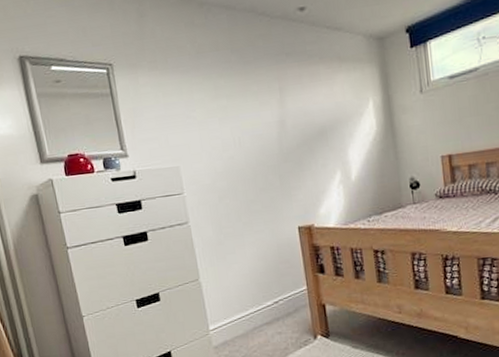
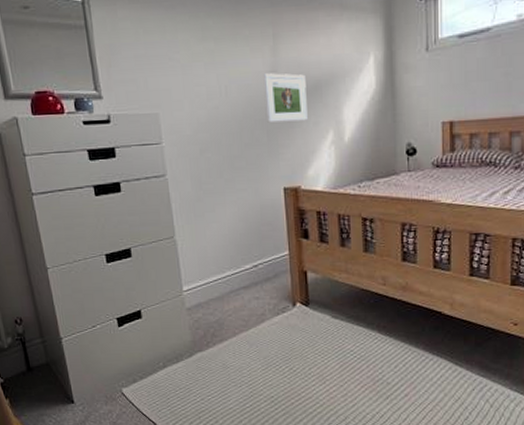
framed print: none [272,122,316,168] -> present [263,73,308,123]

